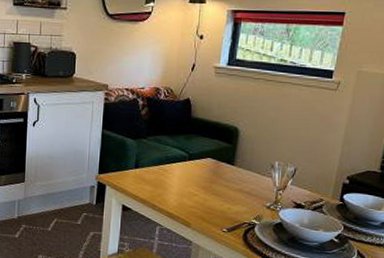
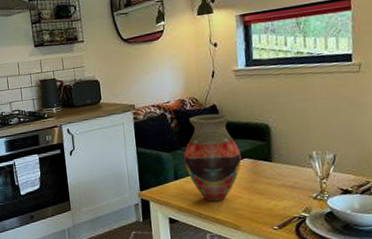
vase: none [147,107,206,196] -> present [183,114,242,202]

